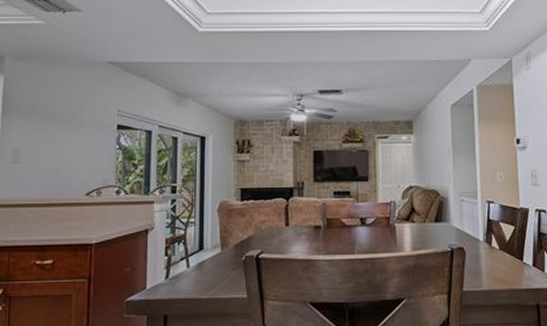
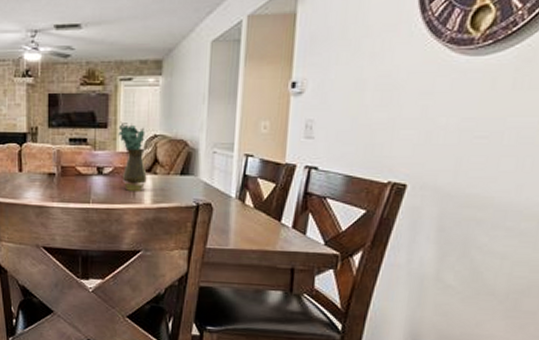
vase: none [378,175,406,241] -> present [118,121,147,192]

